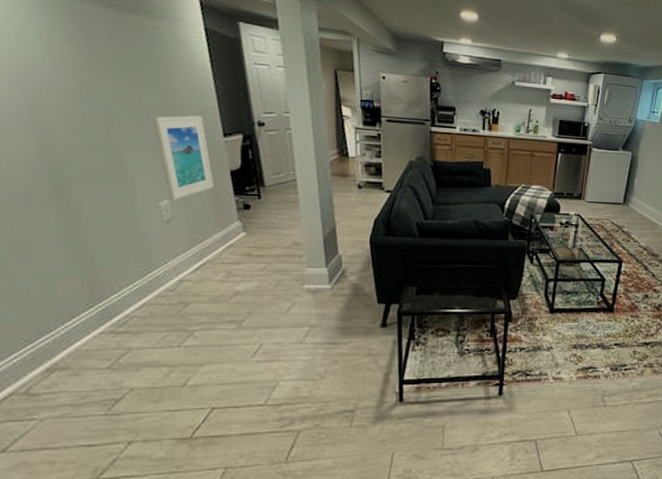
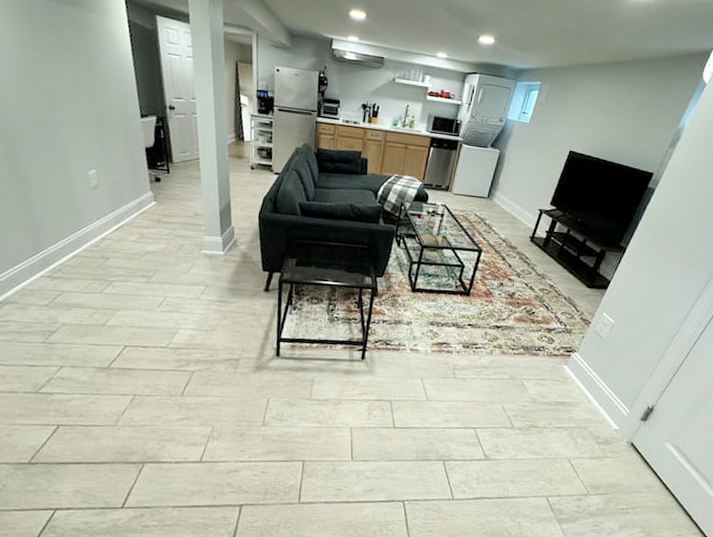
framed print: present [153,115,215,200] -> none [84,97,133,171]

